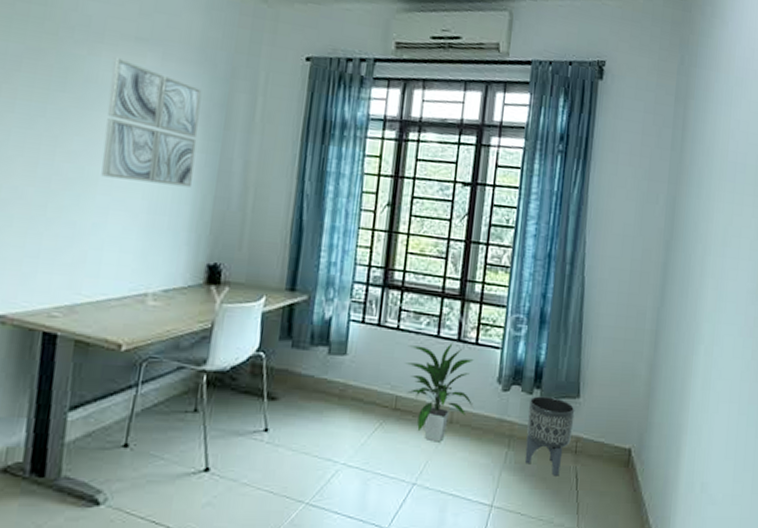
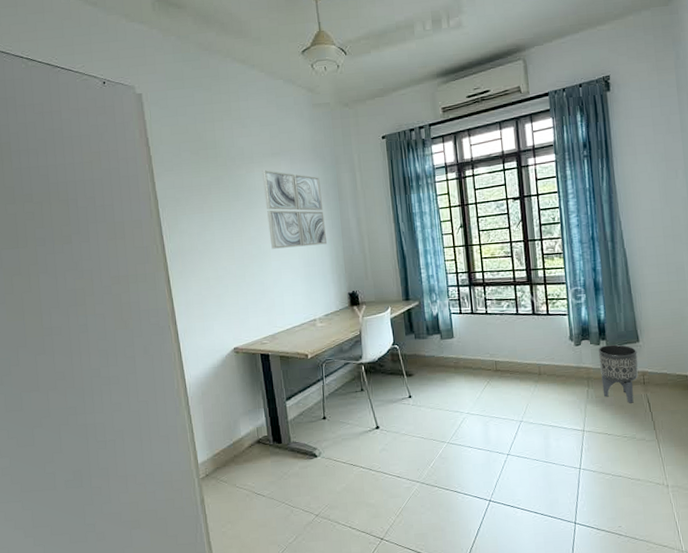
indoor plant: present [405,342,474,442] -> none [496,316,554,390]

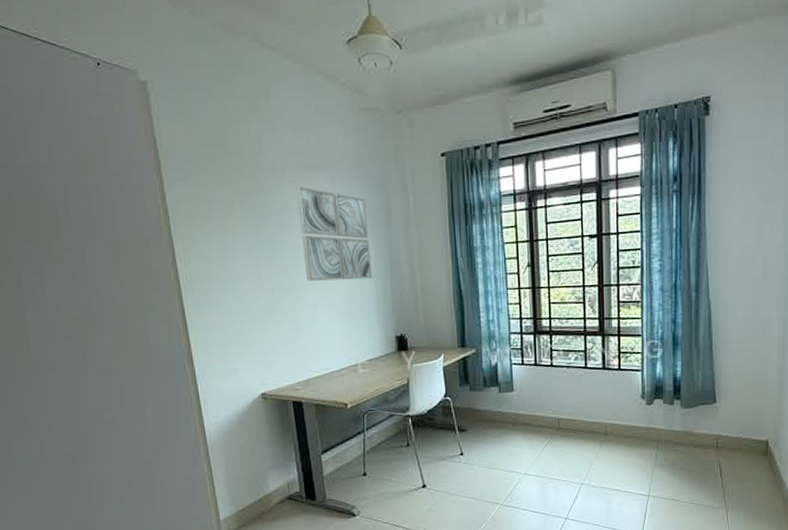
planter: present [598,344,638,403] -> none [671,405,713,468]

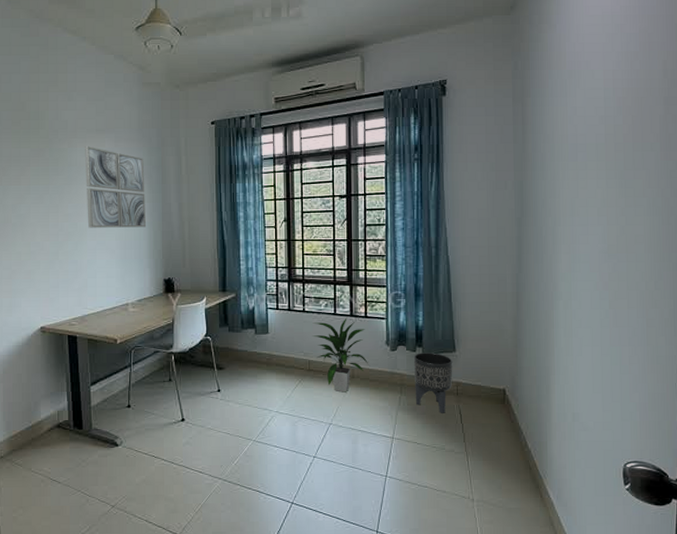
indoor plant: none [561,371,622,451] -> present [313,317,368,393]
planter: none [671,405,713,468] -> present [413,352,453,413]

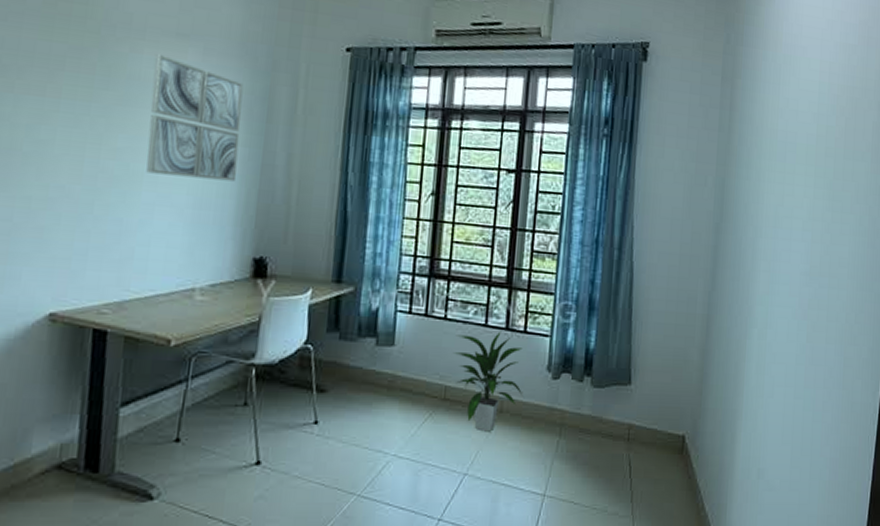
planter: present [413,352,453,413] -> none [576,383,627,464]

